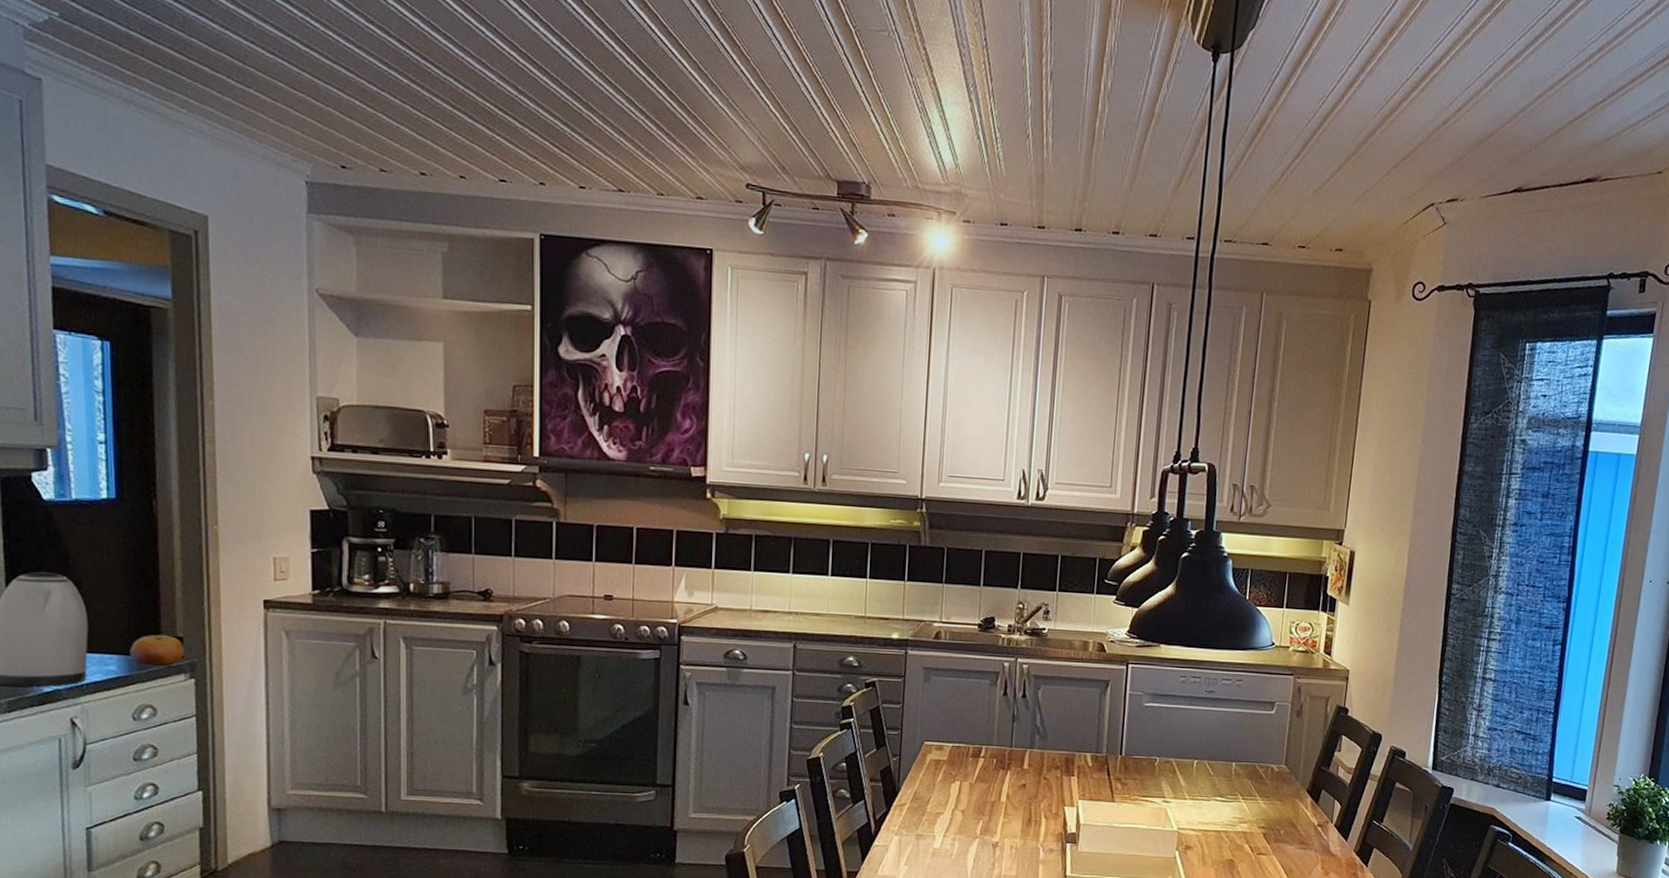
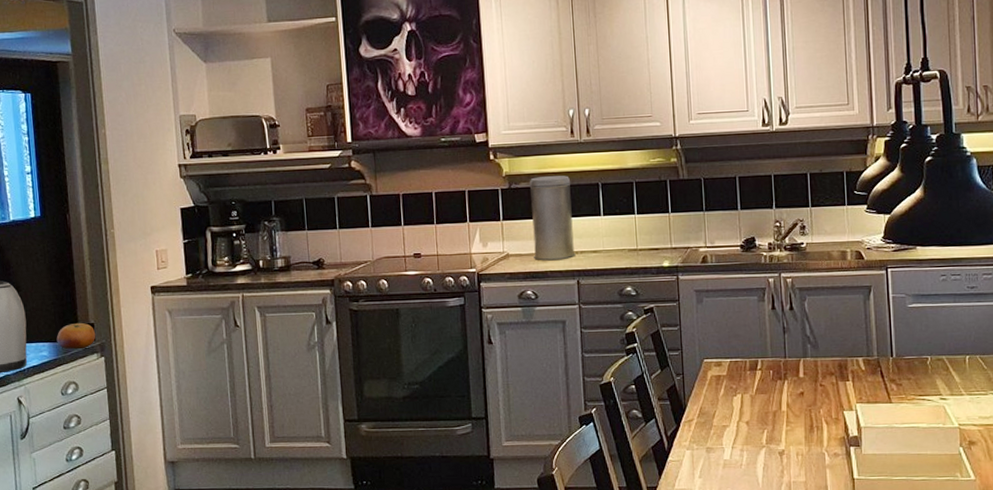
canister: none [746,524,798,621] -> present [529,175,576,262]

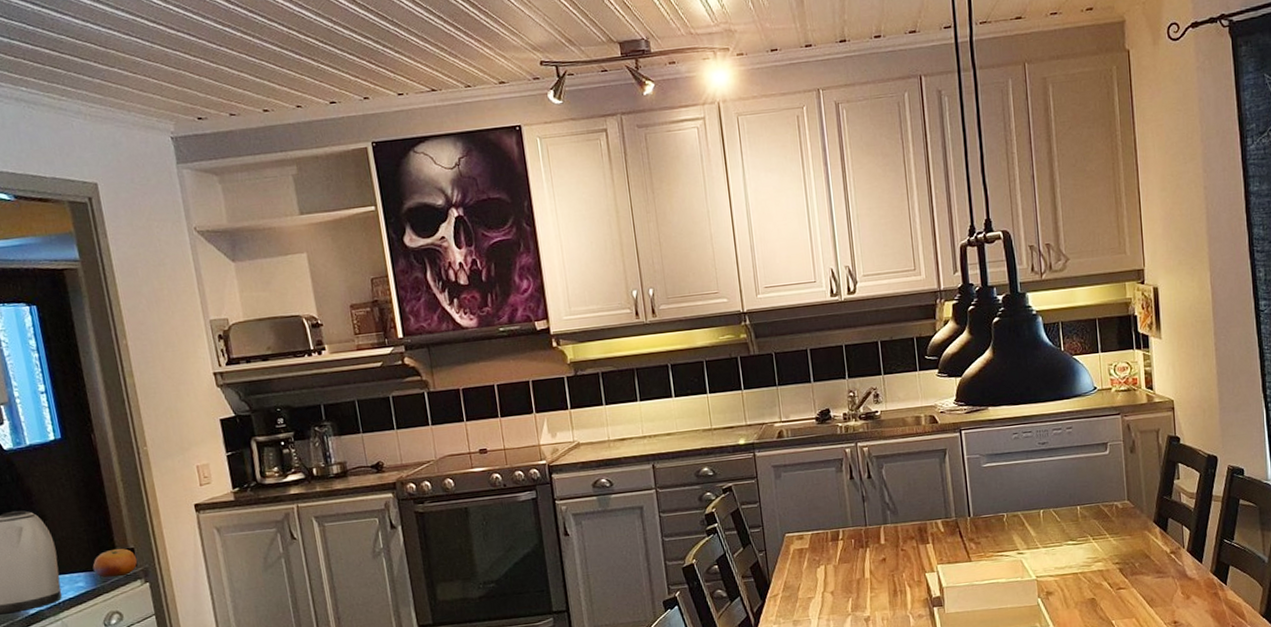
canister: present [529,175,576,262] -> none [596,359,649,448]

